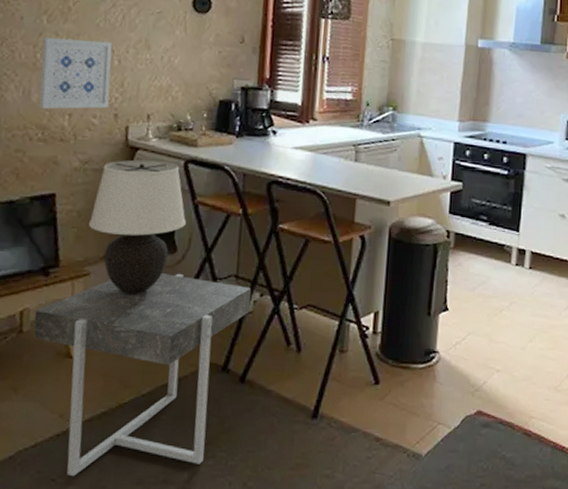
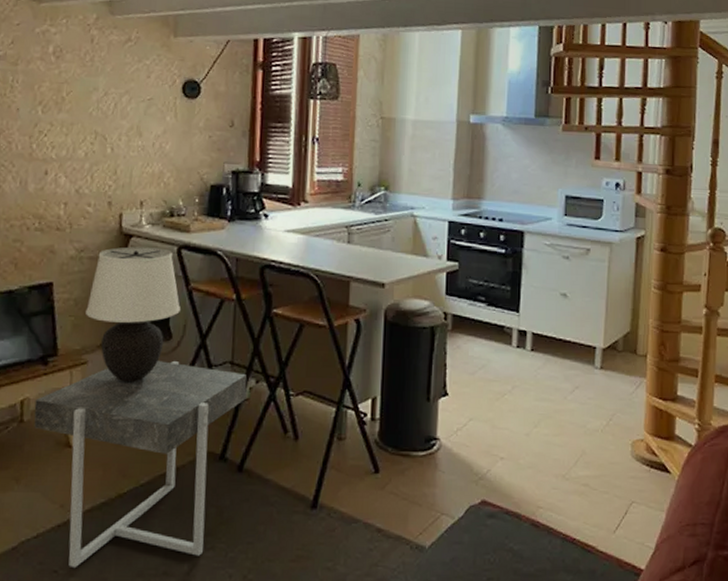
wall art: present [39,37,113,109] -> none [36,128,105,199]

